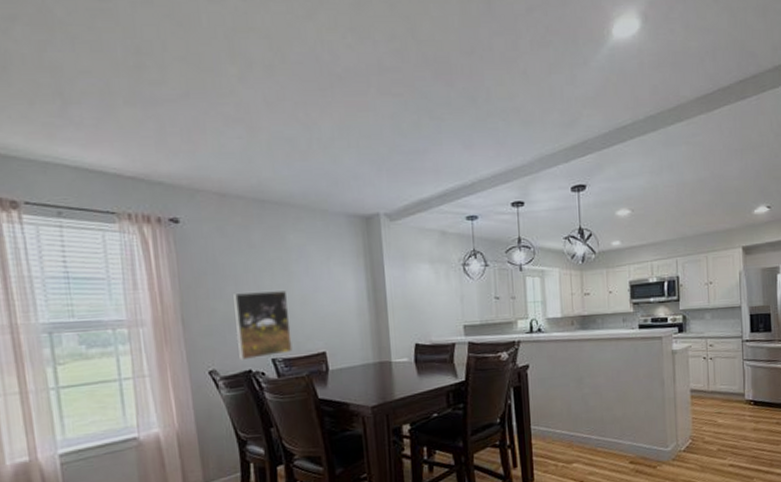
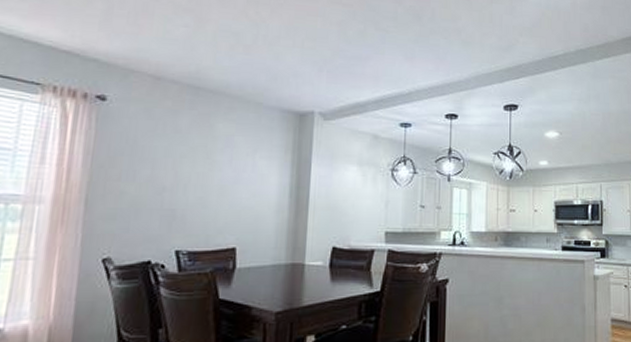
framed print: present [234,290,294,361] -> none [140,178,206,250]

